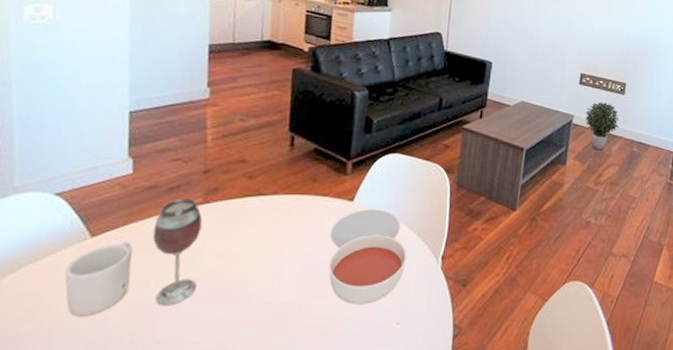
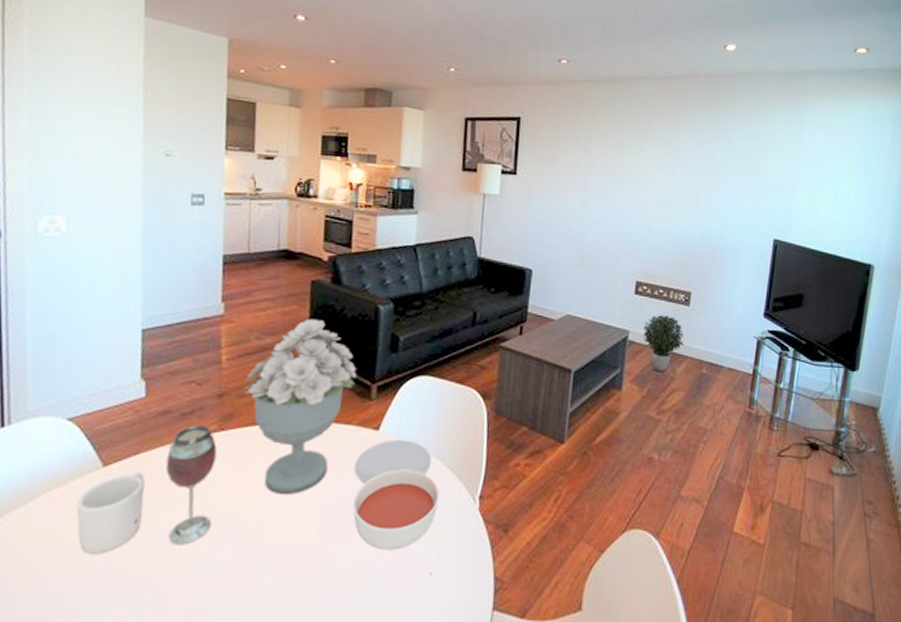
bouquet: none [228,102,334,260] -> present [243,318,357,496]

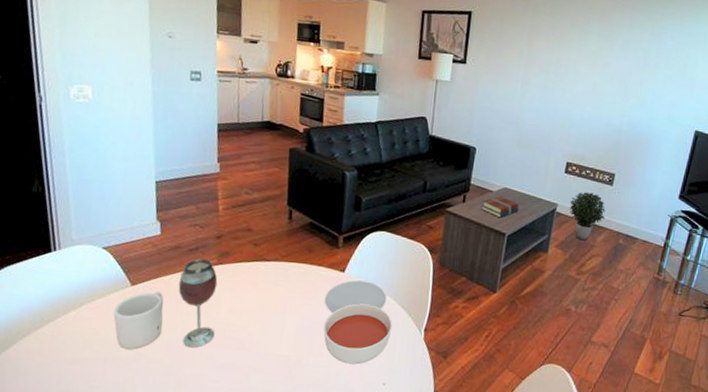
bouquet: present [243,318,357,496] -> none [236,179,327,317]
books: none [541,326,585,352] -> present [481,196,519,218]

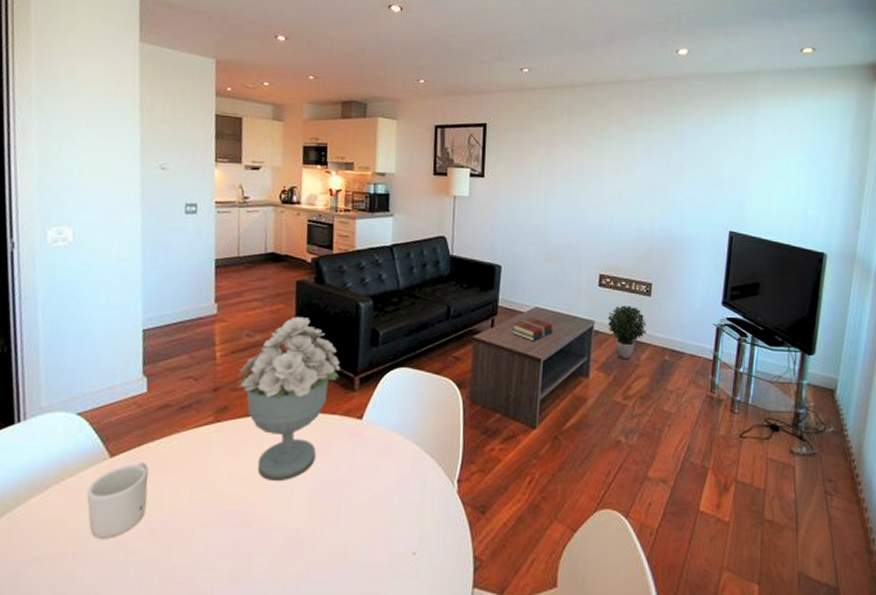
wineglass: present [178,258,218,348] -> none [166,417,214,530]
bouquet: none [236,179,327,317] -> present [236,316,341,482]
bowl: present [323,303,393,365] -> none [340,456,421,532]
plate: present [324,280,387,313] -> none [340,428,412,469]

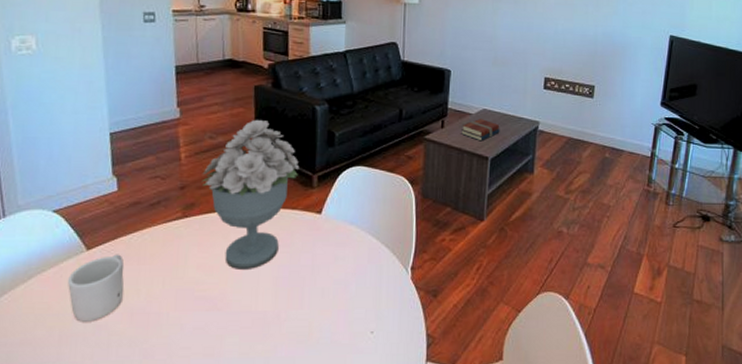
potted plant: present [607,305,646,360] -> none [551,107,589,158]

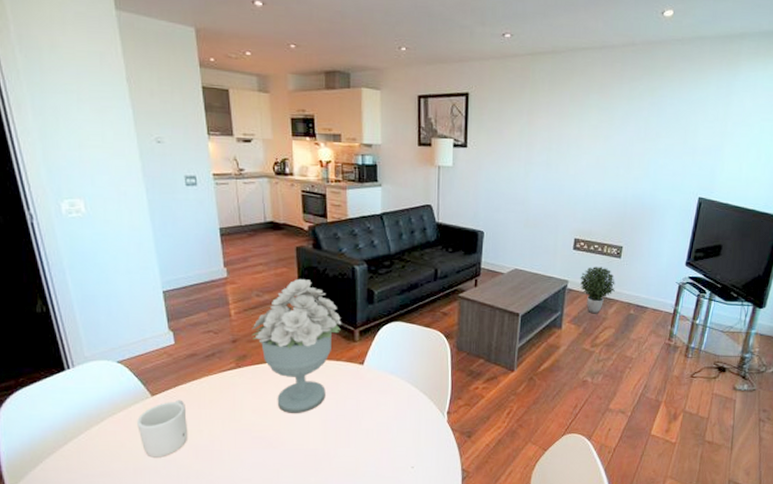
books: present [461,119,500,142] -> none [493,278,531,299]
potted plant: none [551,107,589,158] -> present [580,267,615,314]

